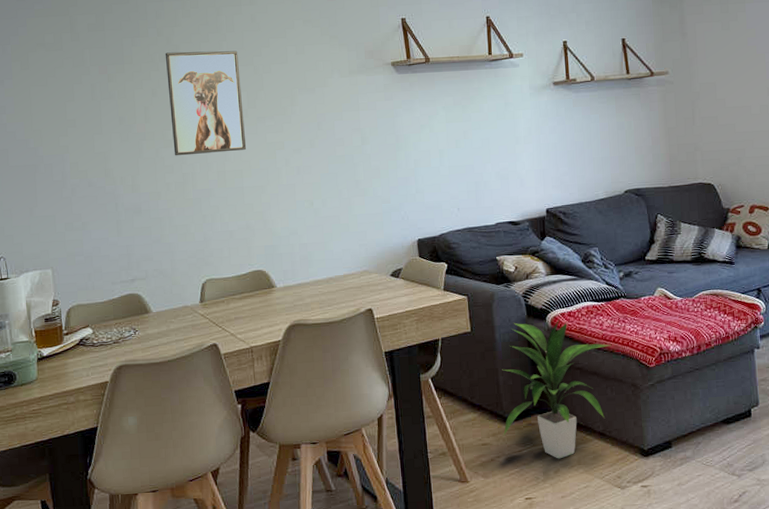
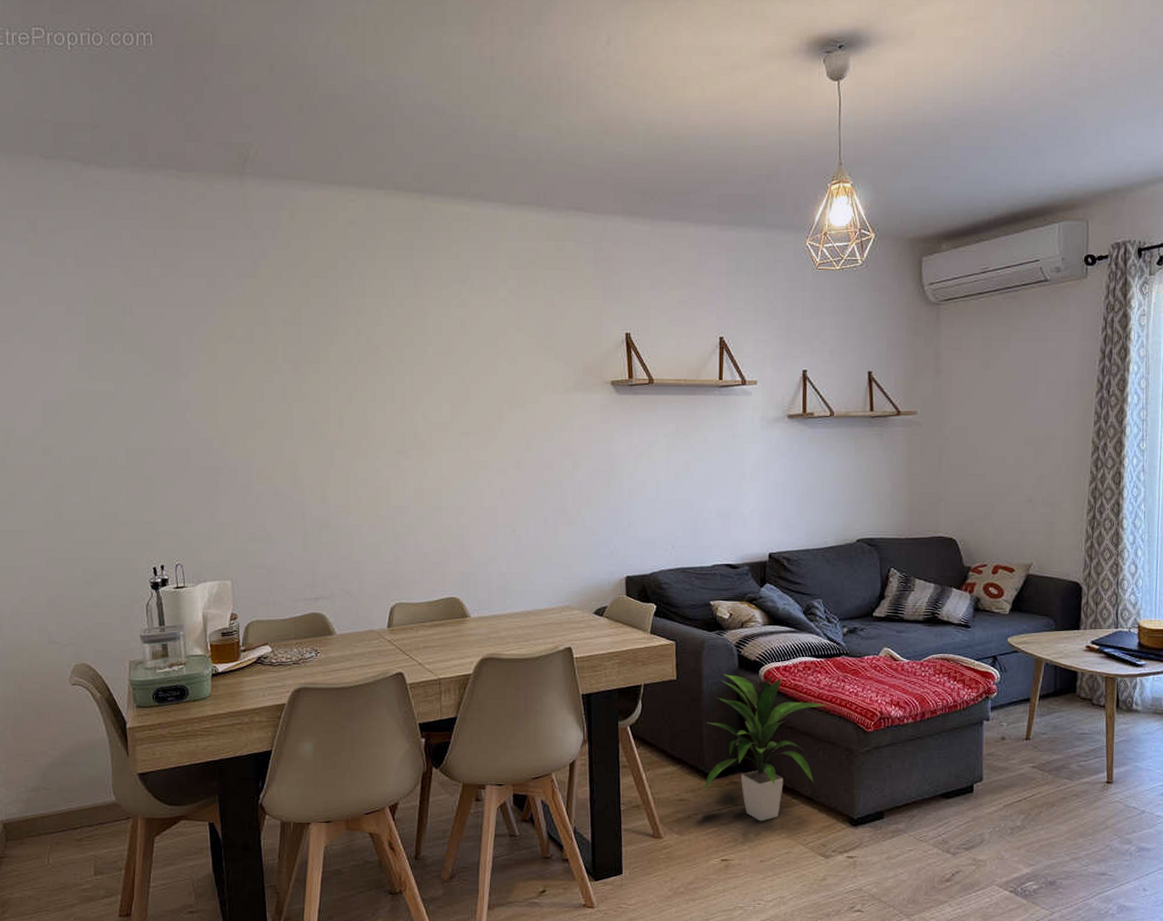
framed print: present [165,51,247,156] -> none [364,354,447,468]

